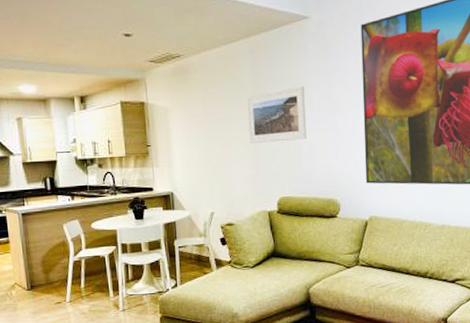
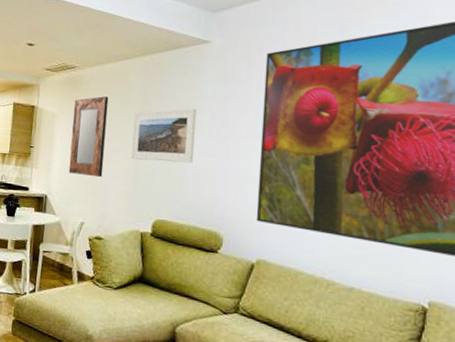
home mirror: none [185,84,225,167] -> present [68,96,109,177]

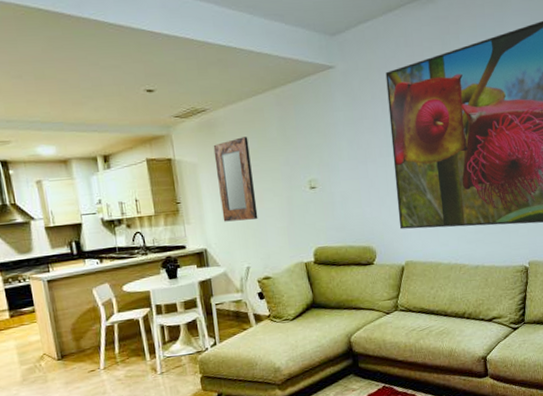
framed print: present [131,108,197,163] -> none [277,135,339,195]

